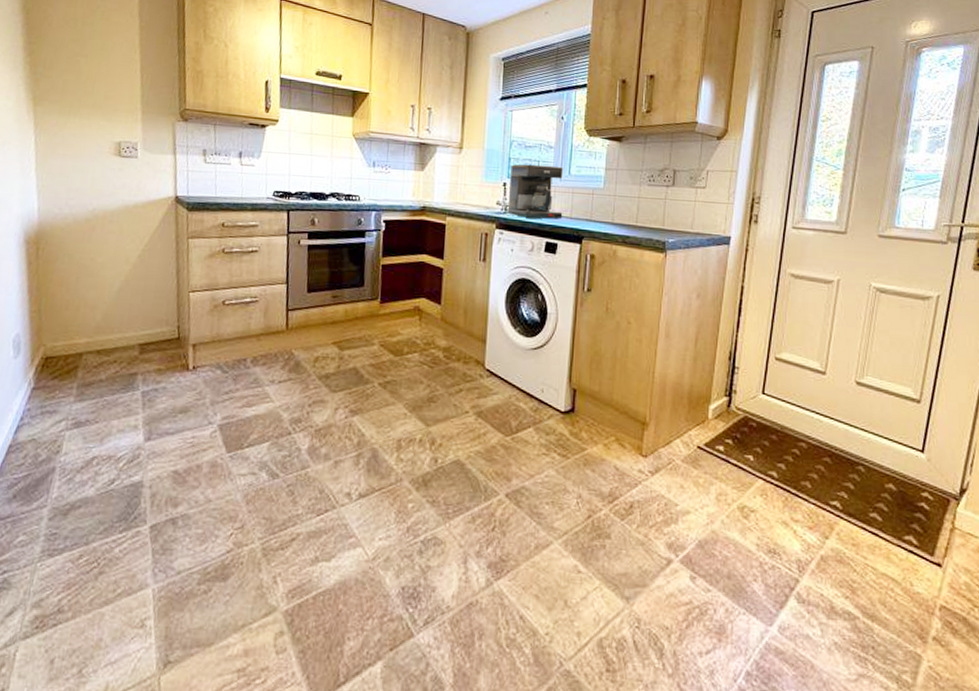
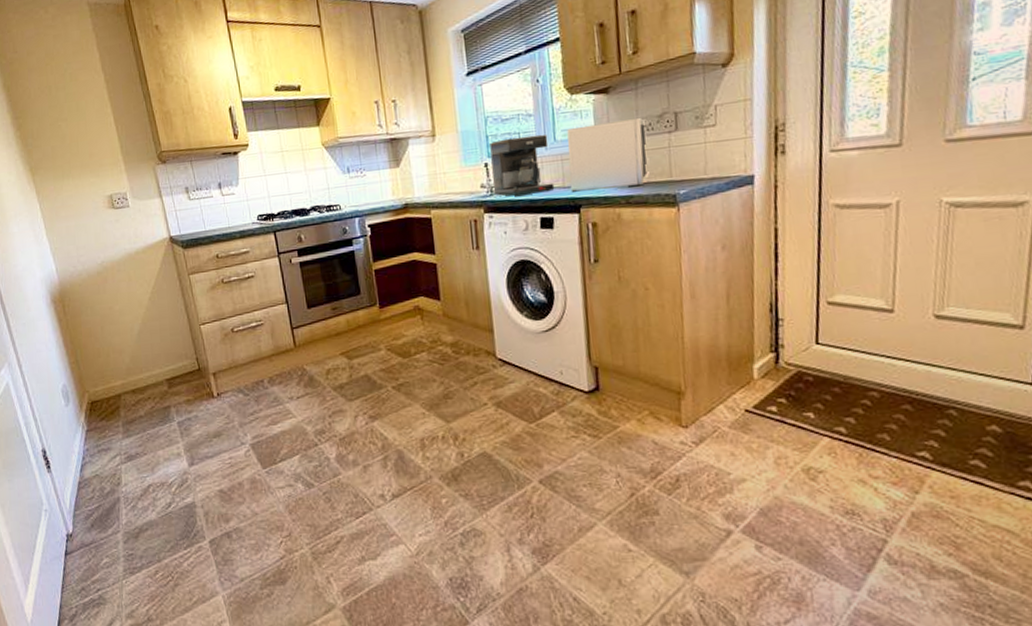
microwave: none [576,166,651,229] -> present [567,118,650,192]

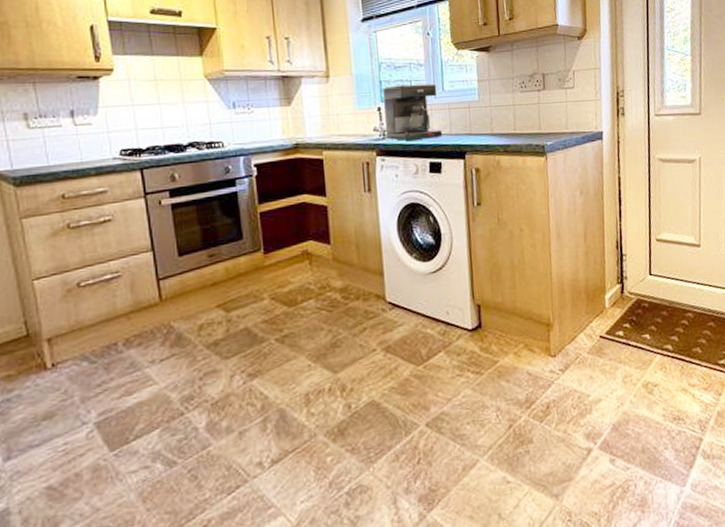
microwave: present [567,118,650,192] -> none [454,76,523,139]

